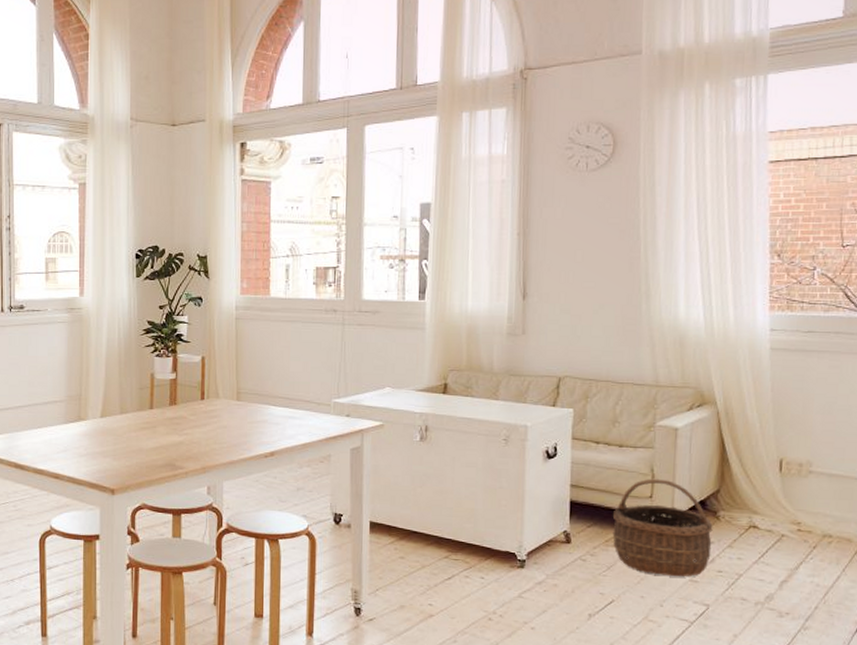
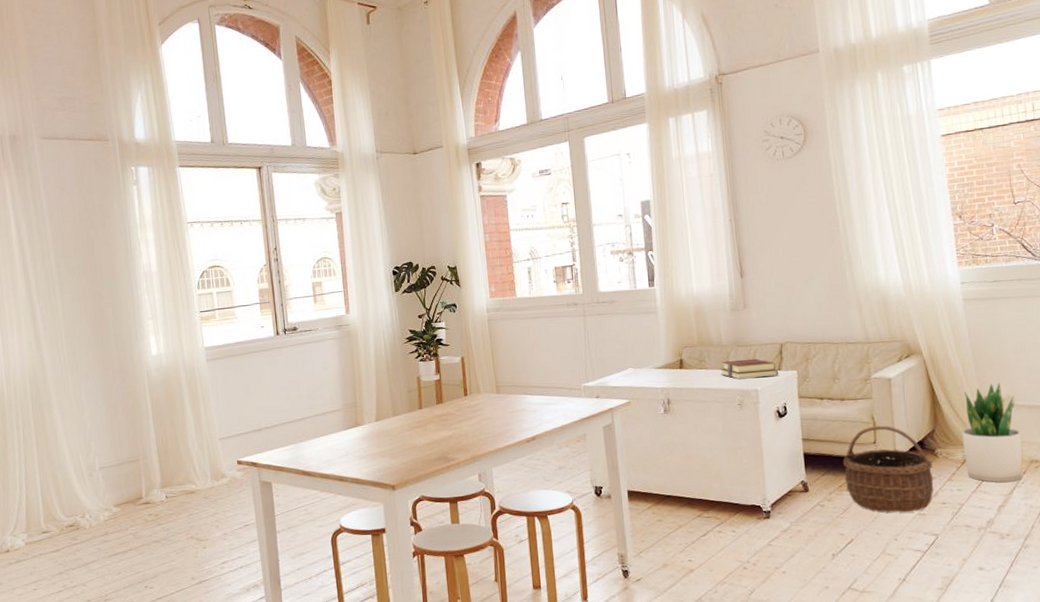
books: none [488,390,552,413] -> present [721,358,778,380]
planter: none [749,445,816,556] -> present [962,382,1023,483]

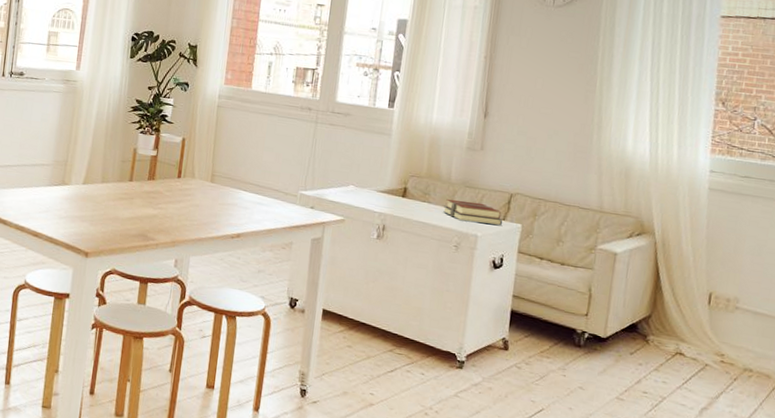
wicker basket: present [842,425,934,512] -> none [548,297,642,394]
planter: present [962,382,1023,483] -> none [675,280,742,386]

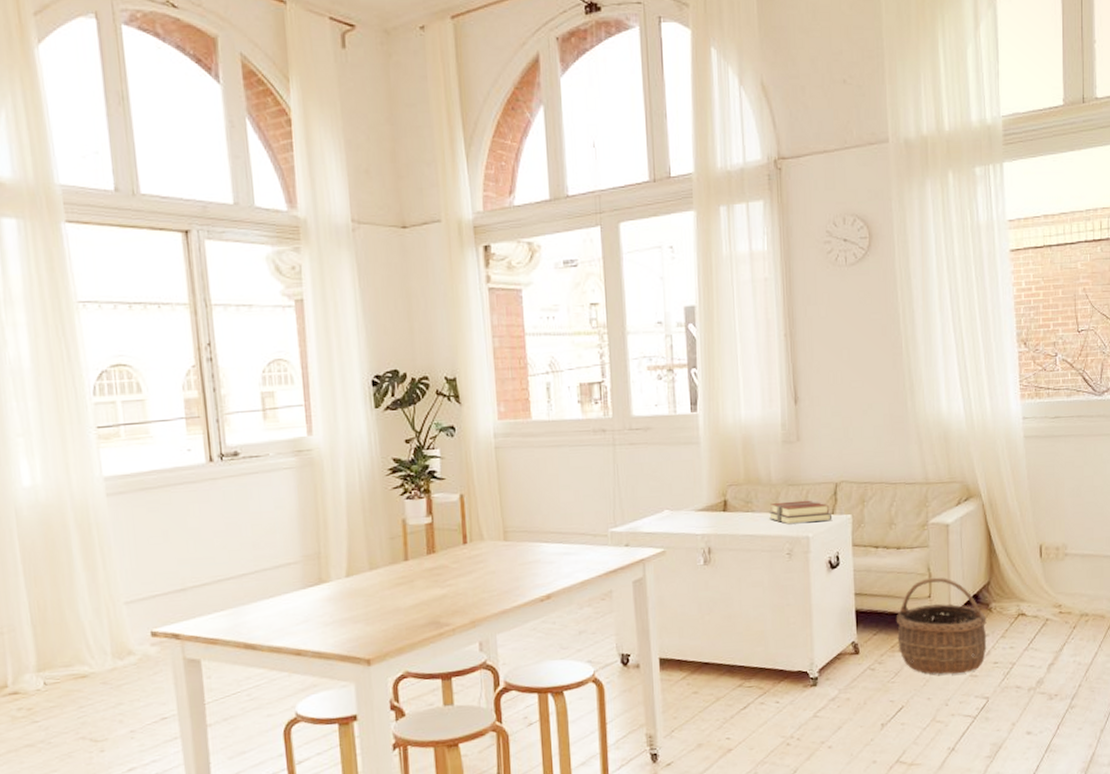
wicker basket: none [548,297,642,394] -> present [896,577,987,674]

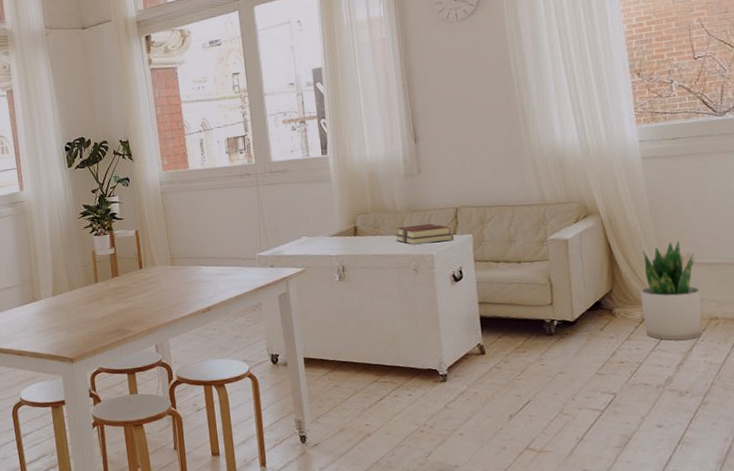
wicker basket: present [896,577,987,674] -> none [519,286,612,373]
planter: none [1017,529,1074,639] -> present [640,240,702,341]

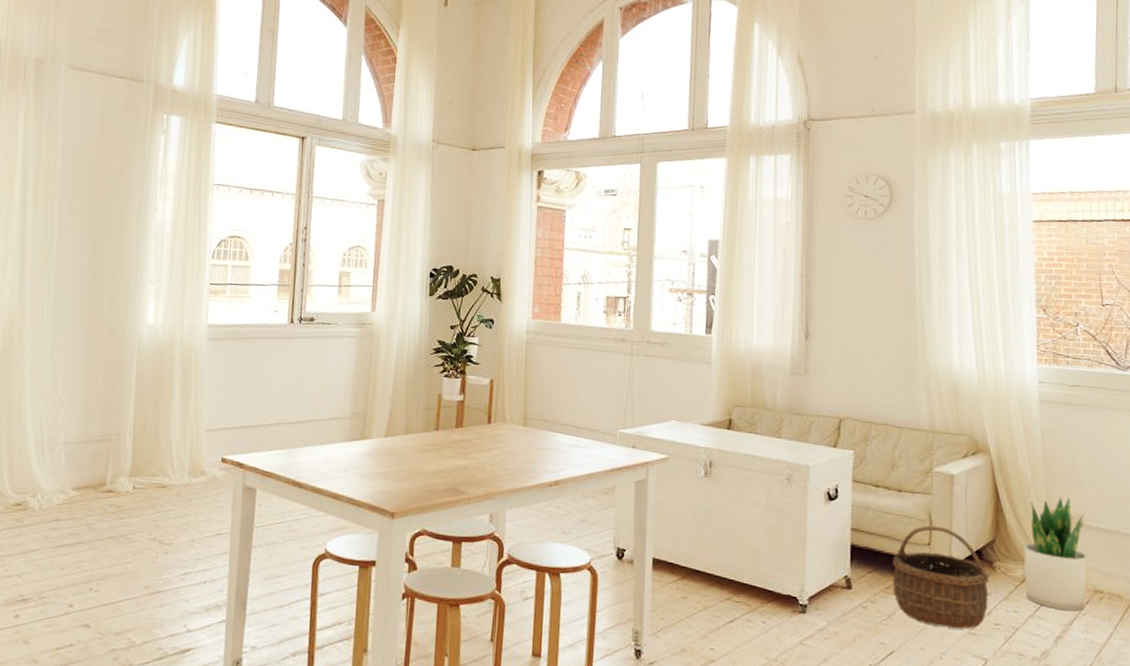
books: present [395,223,453,245] -> none [772,428,833,454]
wicker basket: none [519,286,612,373] -> present [892,525,989,629]

